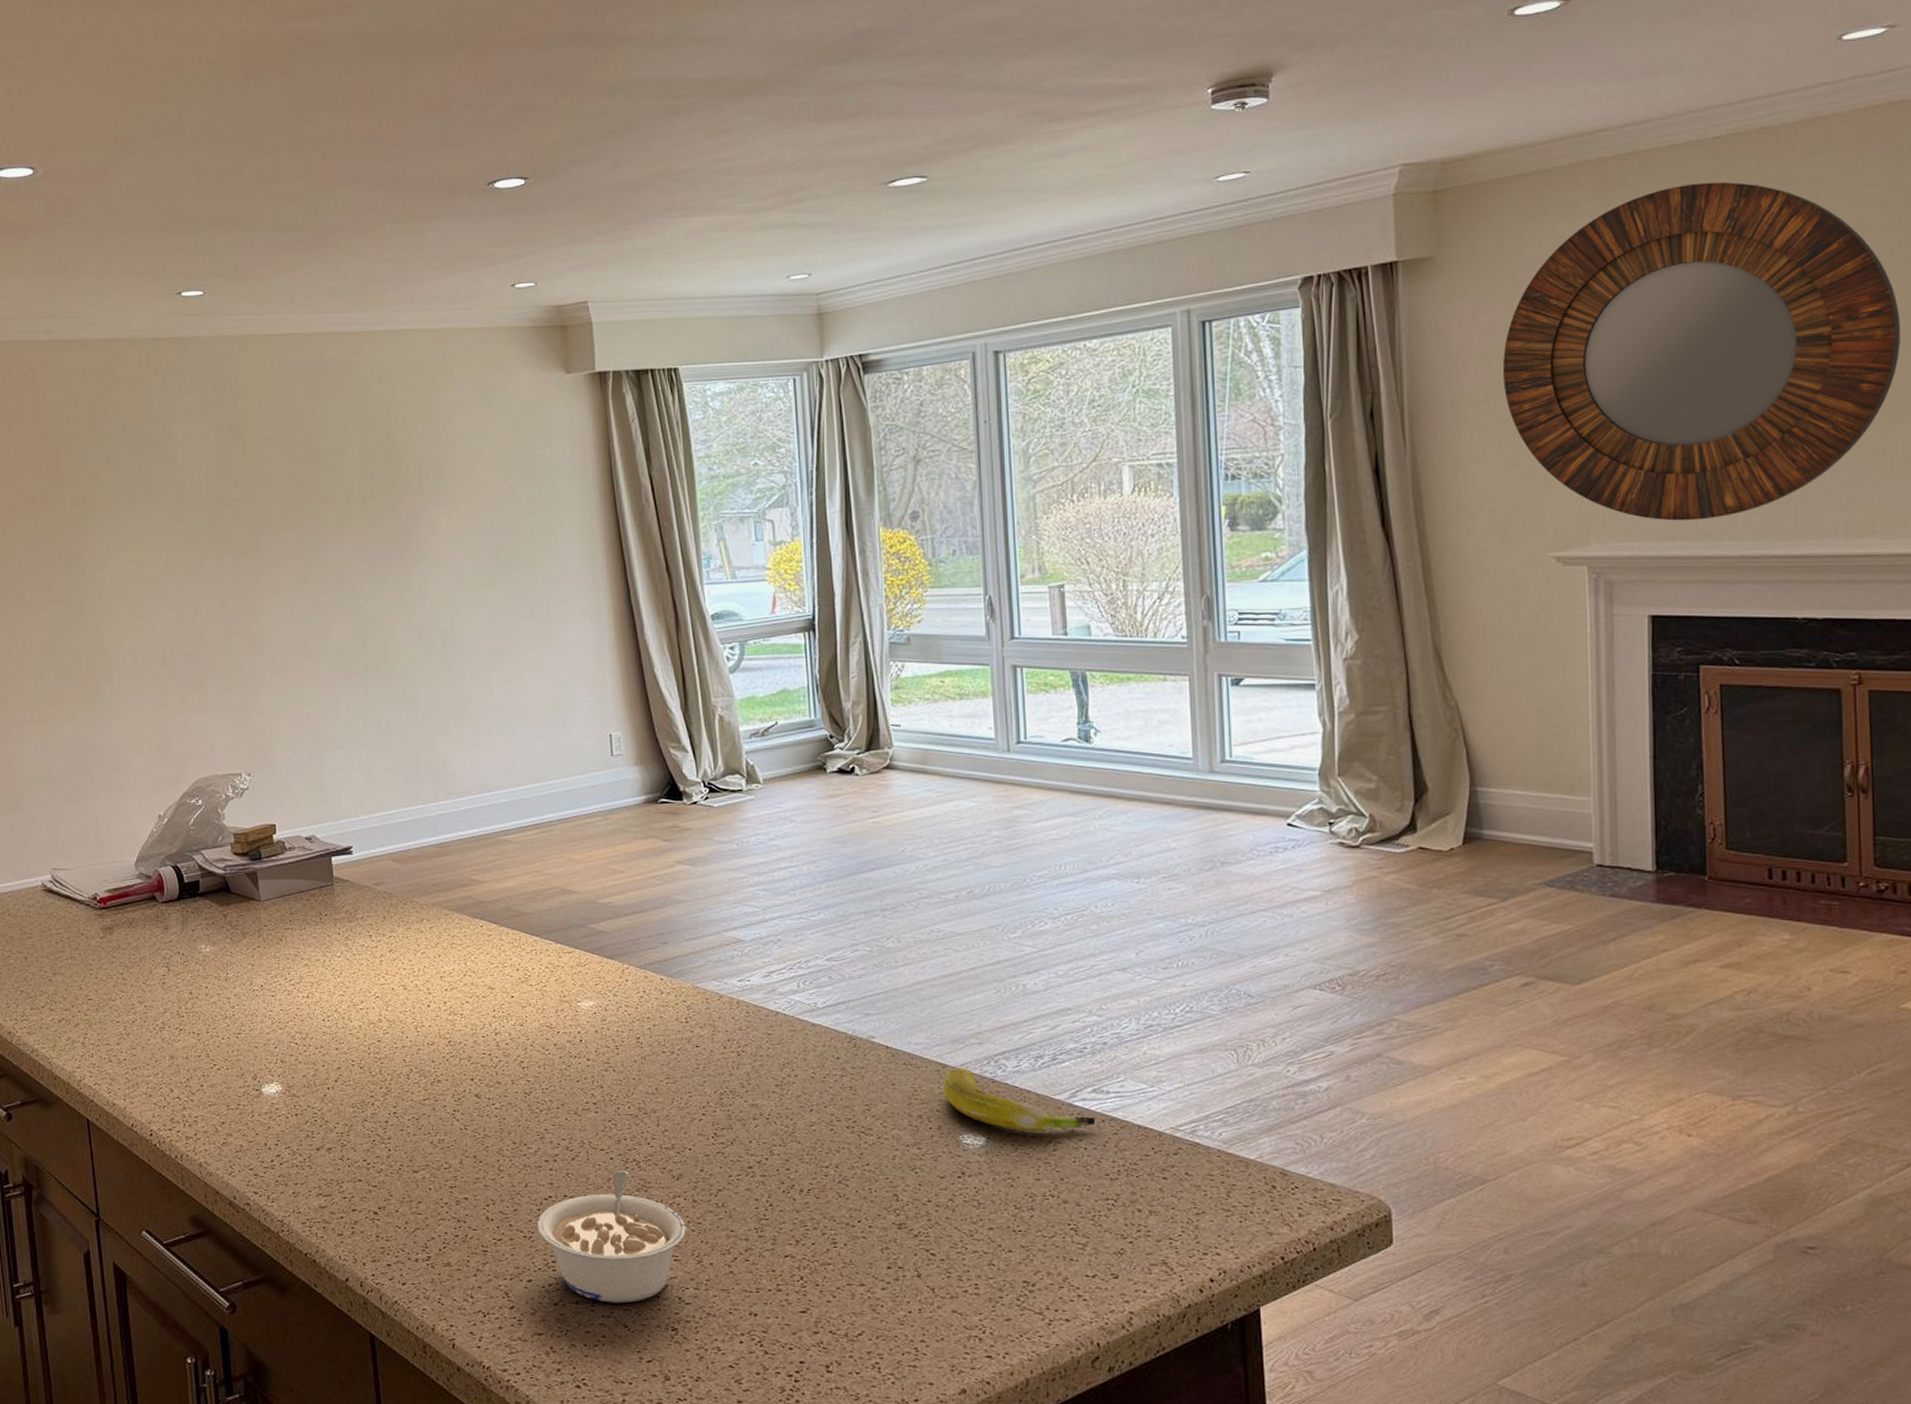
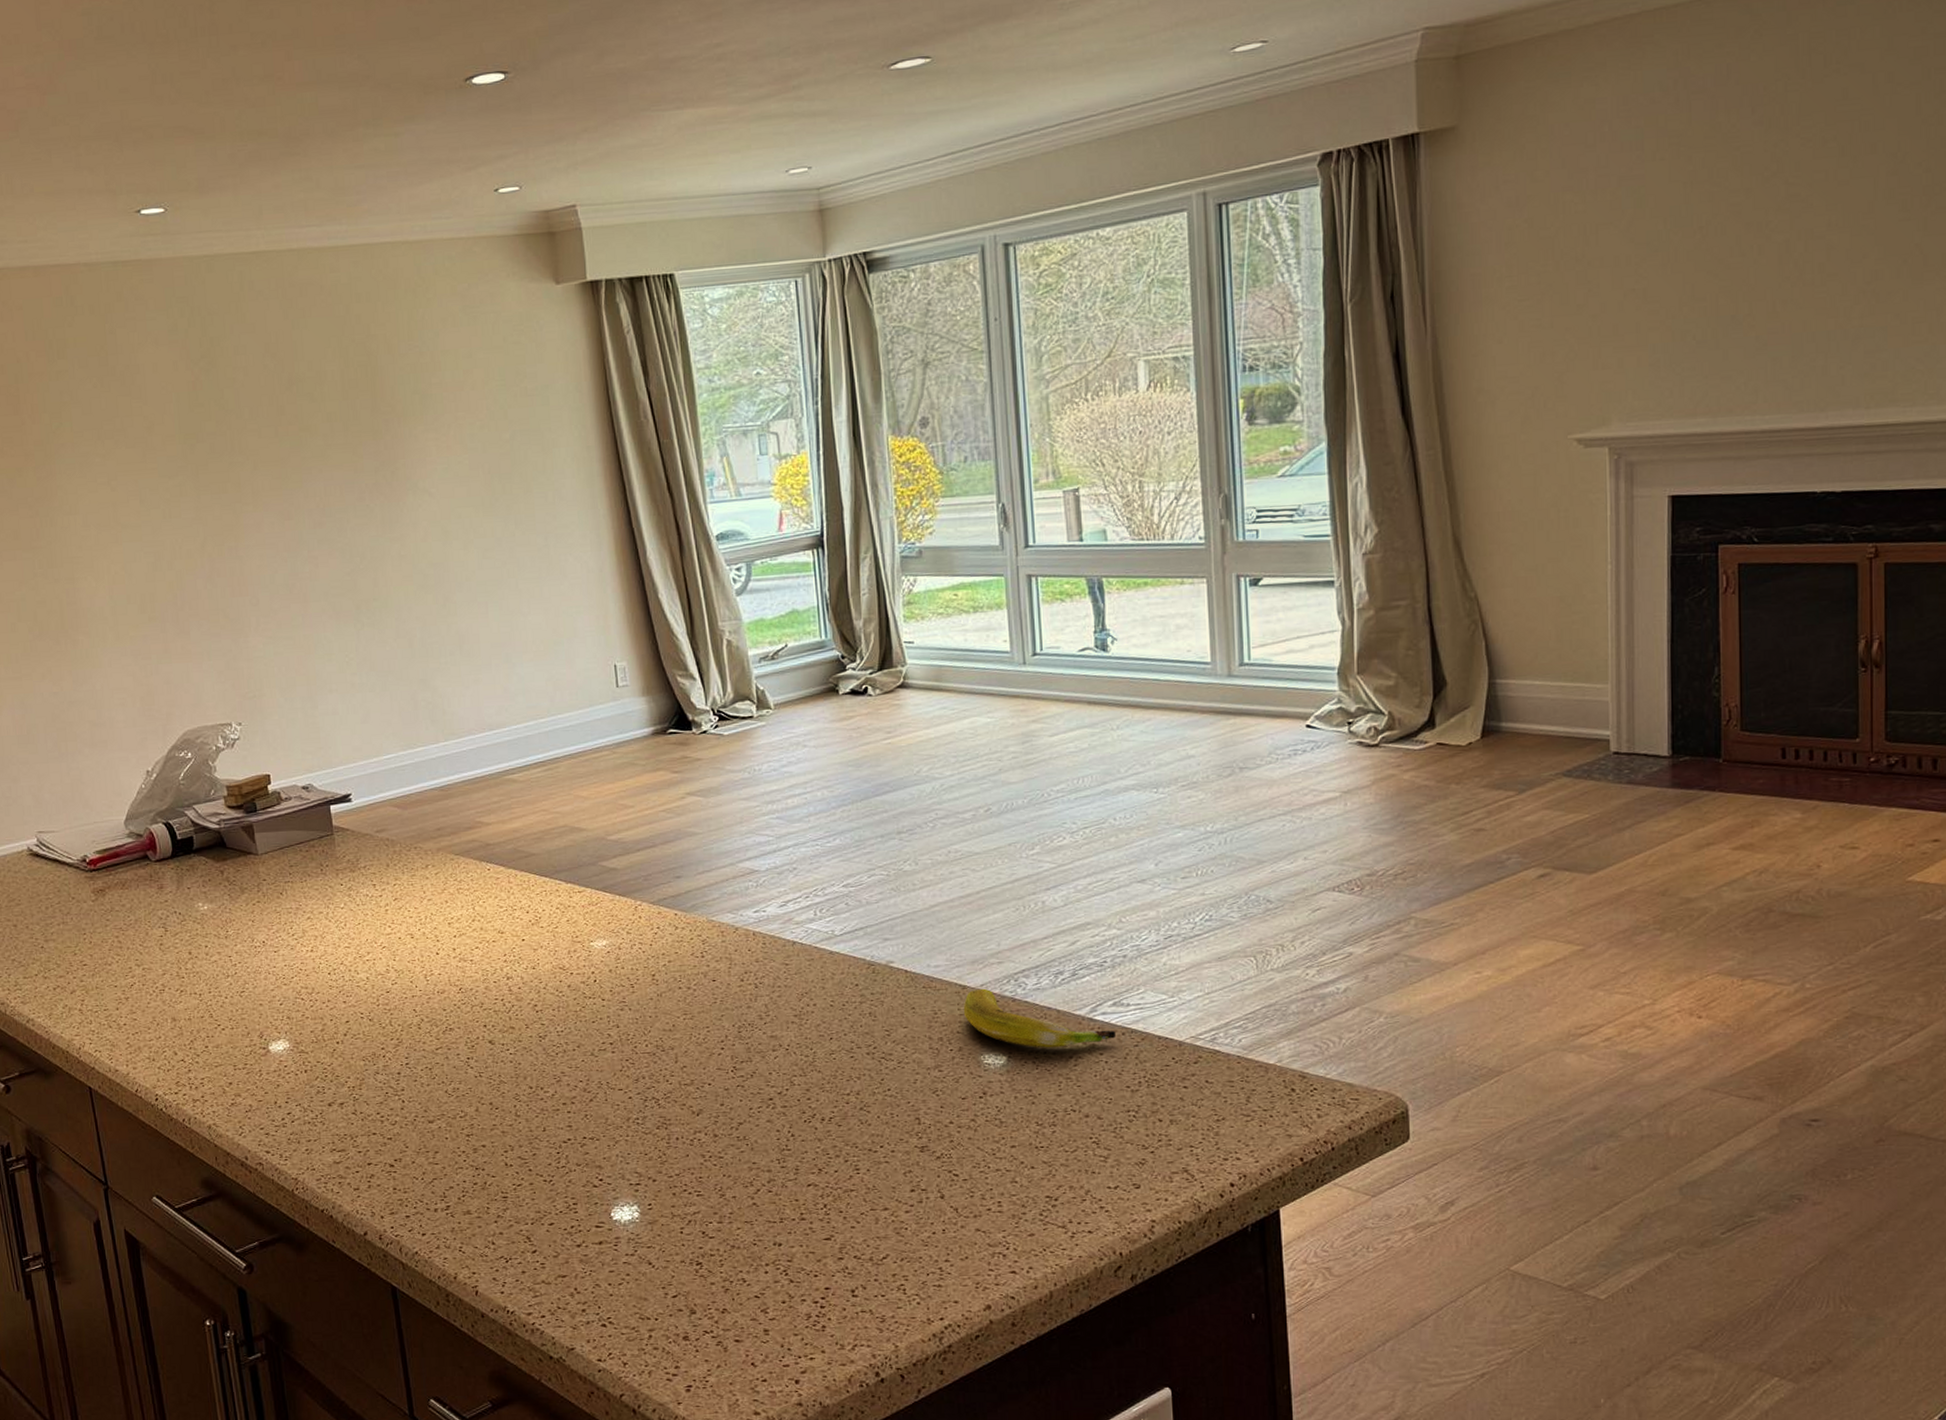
legume: present [536,1171,686,1303] -> none [556,1110,708,1241]
home mirror: present [1502,181,1901,521] -> none [1525,36,1927,397]

